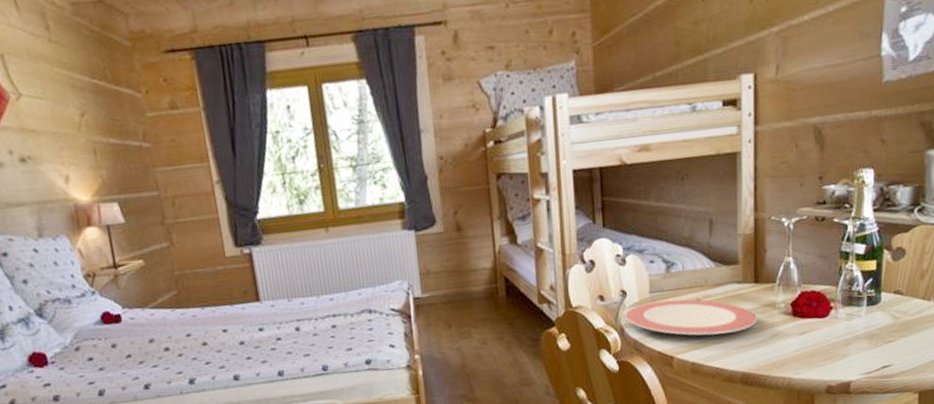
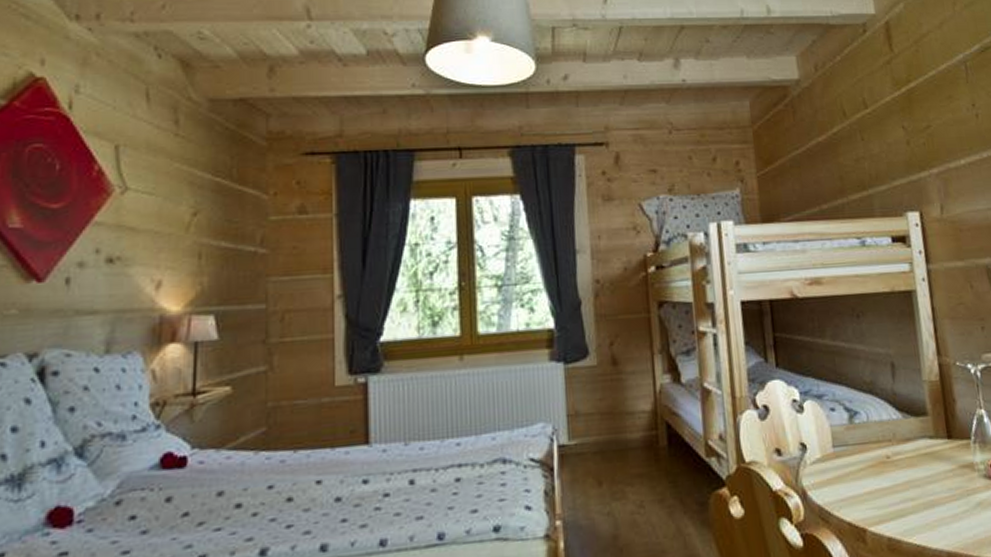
plate: present [625,299,758,336] -> none [807,456,957,503]

